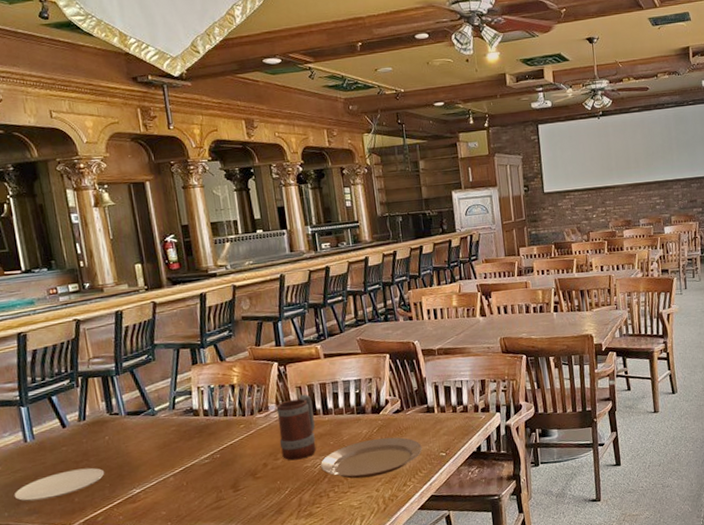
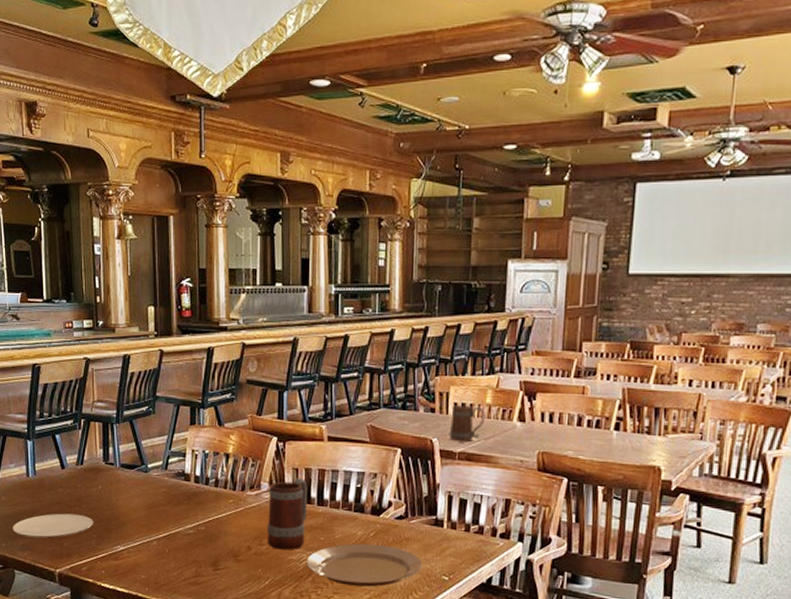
beer mug: none [426,310,455,340] -> present [449,405,486,441]

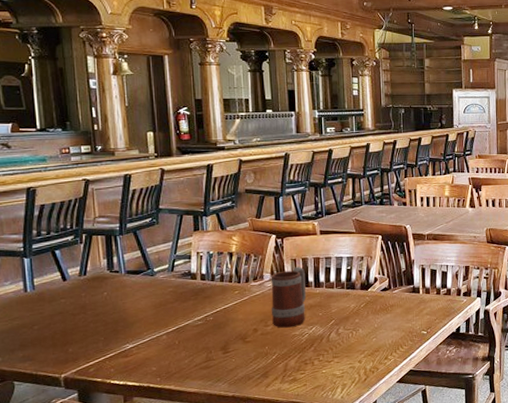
plate: present [12,513,94,539] -> none [9,321,101,349]
plate: present [307,543,422,587] -> none [308,313,405,350]
beer mug: present [449,405,486,441] -> none [418,198,446,226]

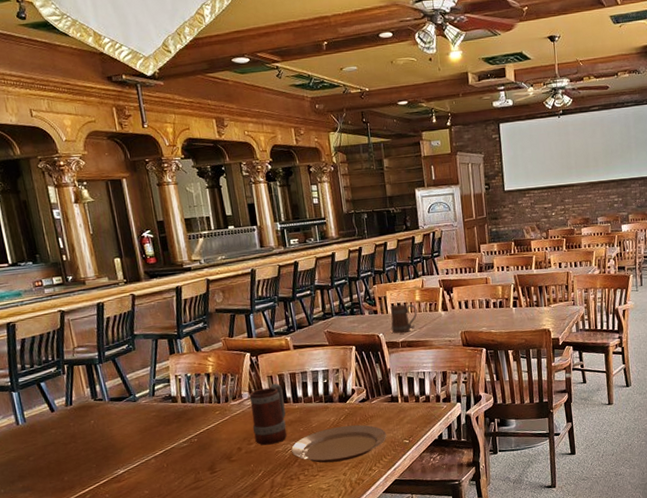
plate: none [308,313,405,350] -> present [291,424,387,463]
beer mug: none [418,198,446,226] -> present [390,304,418,333]

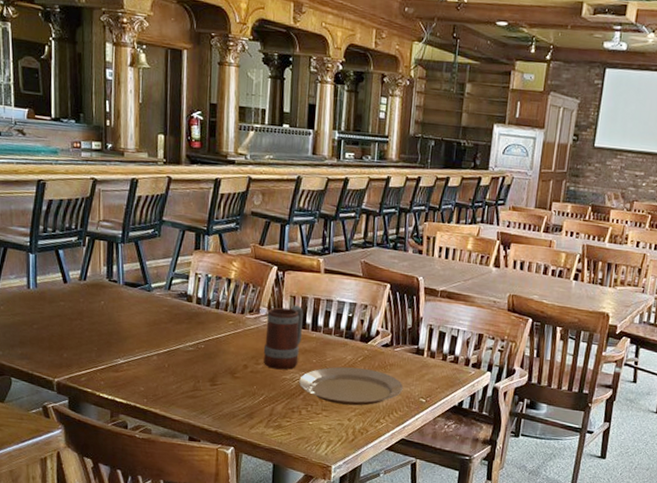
beer mug: present [390,304,418,333] -> none [433,249,466,282]

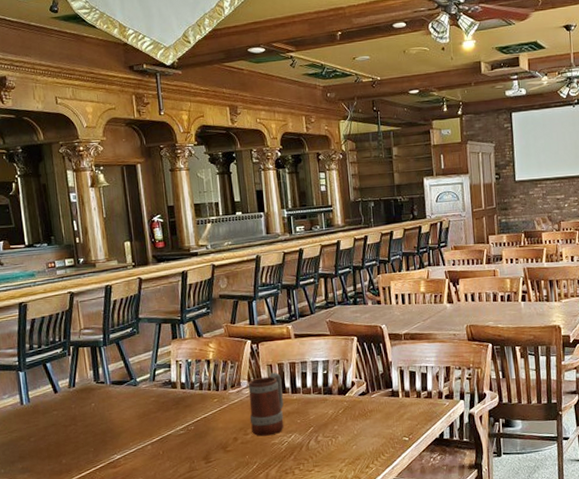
plate: present [299,366,404,406] -> none [287,419,386,458]

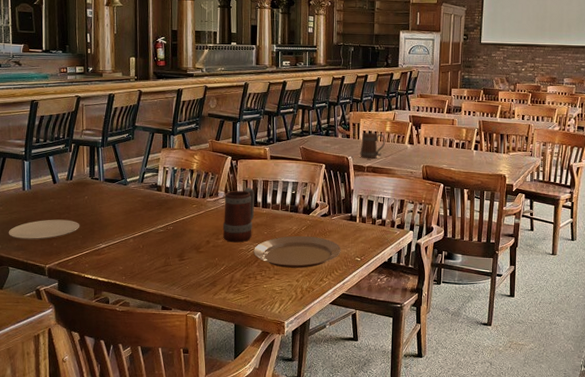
plate: none [10,432,90,461] -> present [8,219,80,240]
plate: none [287,419,386,458] -> present [254,235,341,268]
beer mug: none [394,295,422,325] -> present [360,132,386,159]

